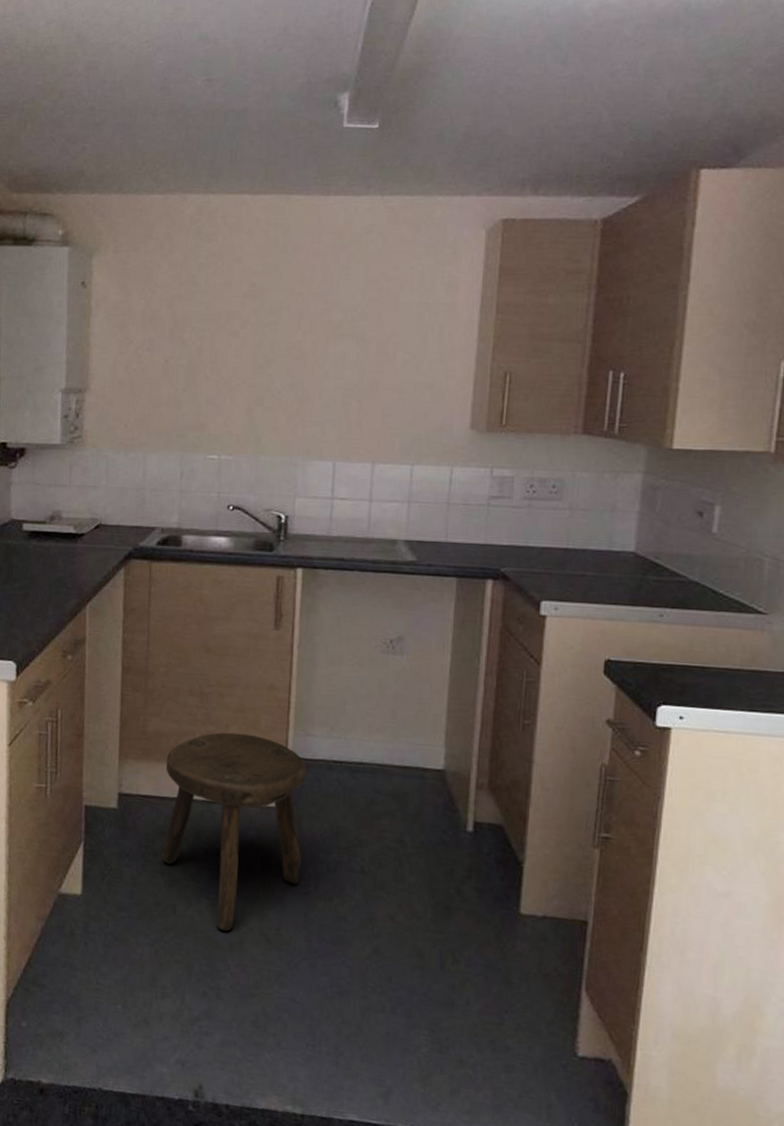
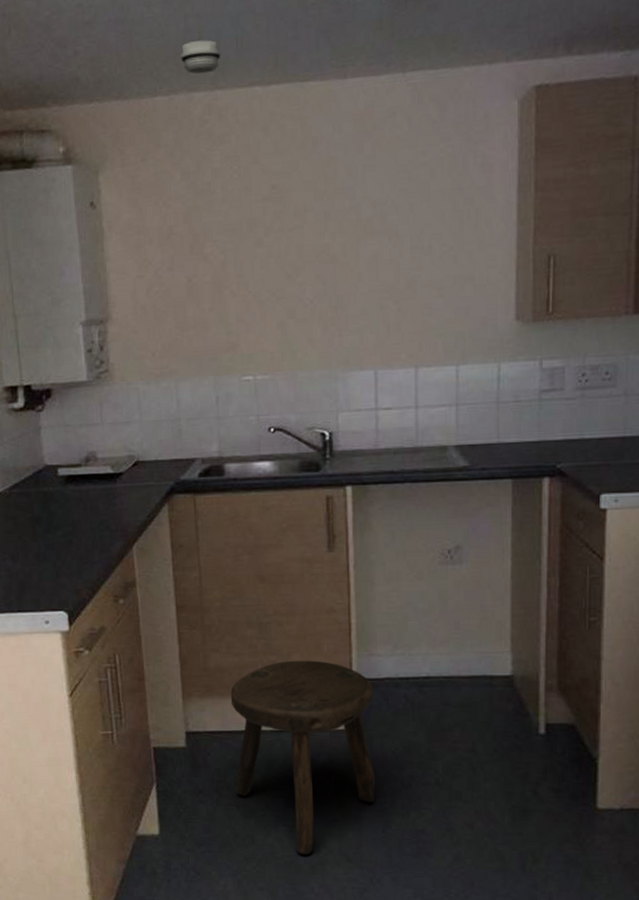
smoke detector: none [179,149,216,179] -> present [181,40,221,74]

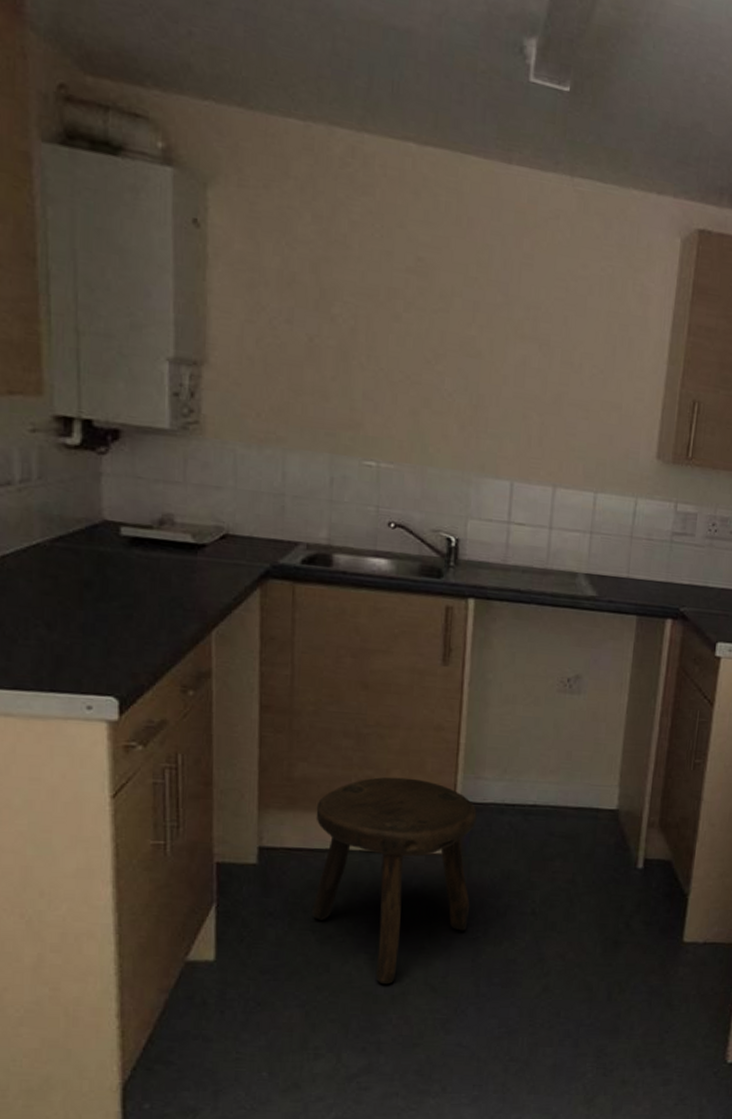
smoke detector: present [181,40,221,74] -> none [324,67,373,110]

